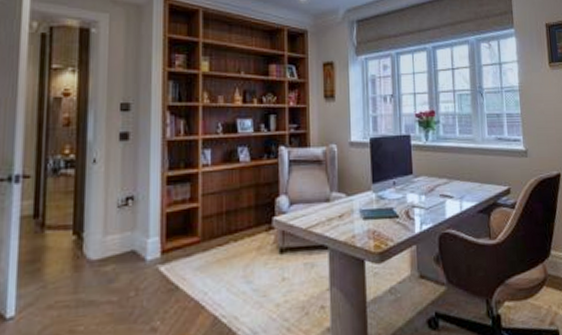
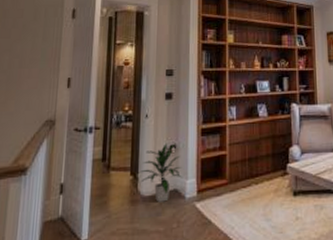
indoor plant: none [85,194,143,267] -> present [140,143,183,202]

